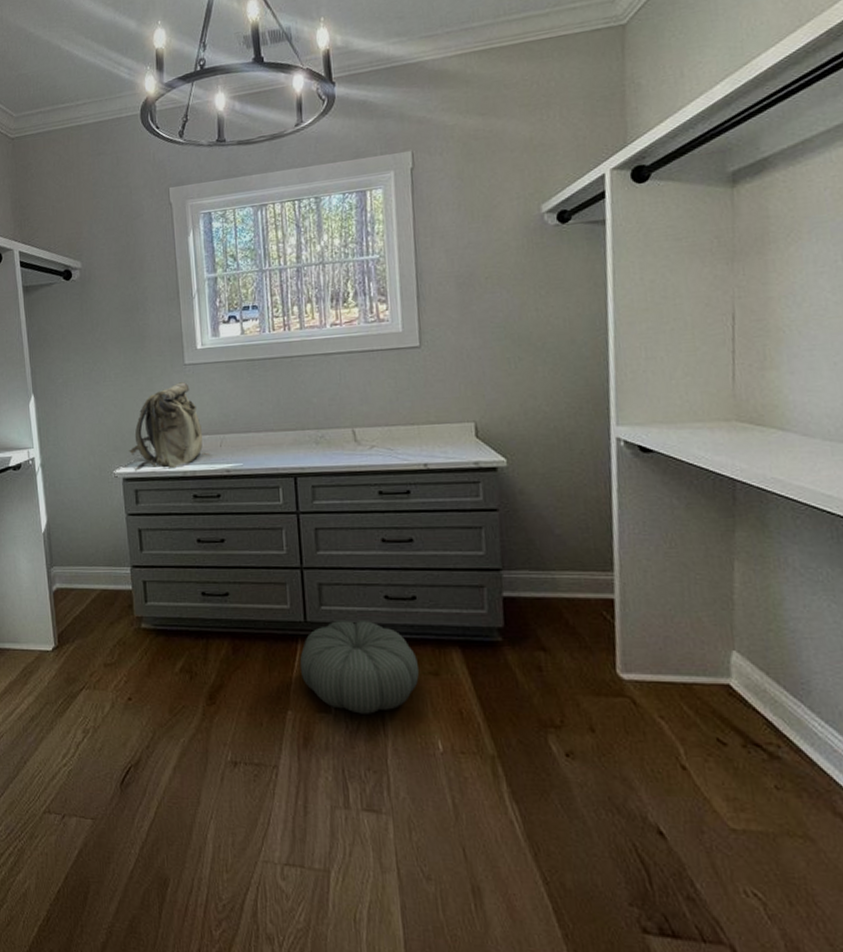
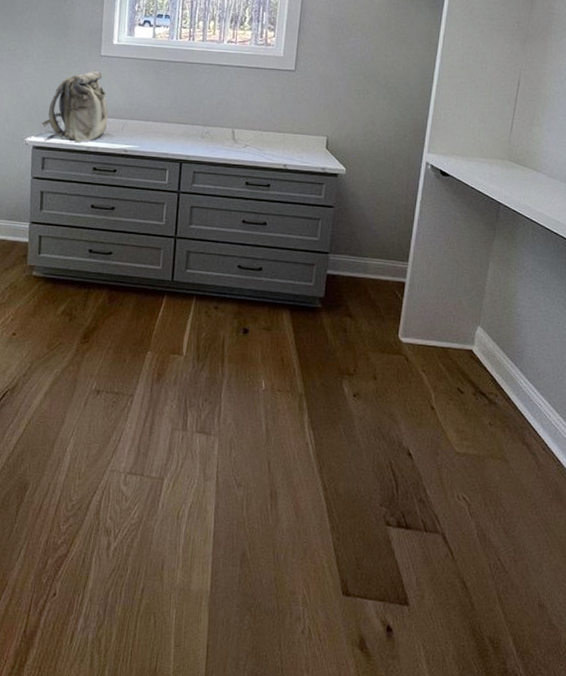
pouf: present [299,621,420,714] -> none [162,282,257,358]

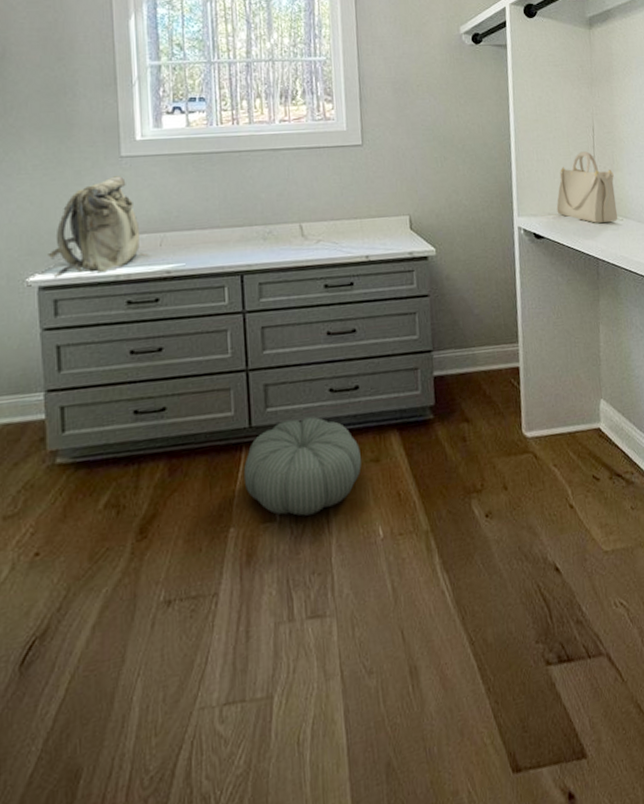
pouf: none [162,282,257,358] -> present [243,417,362,516]
handbag: none [467,103,532,173] -> present [556,151,618,223]

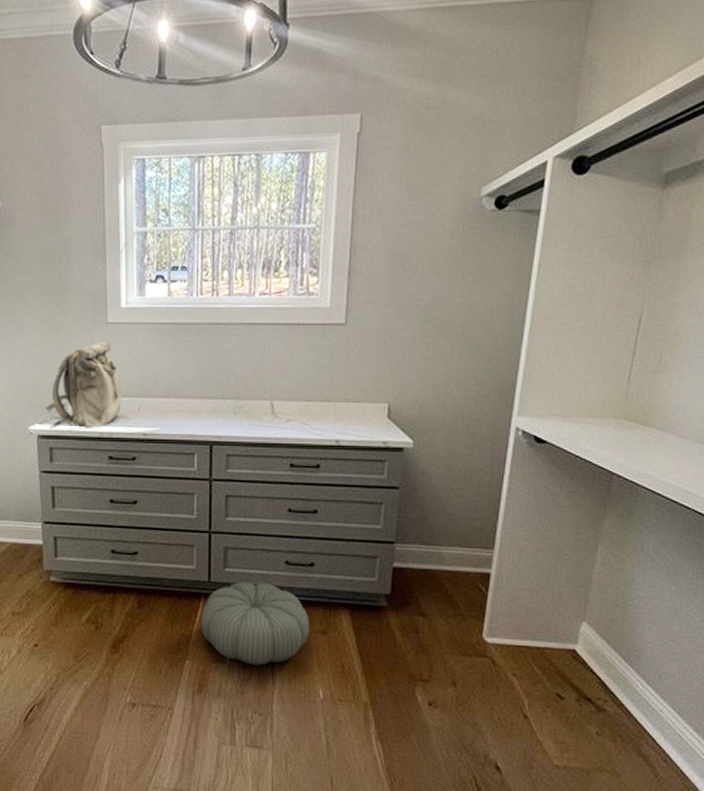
handbag: present [556,151,618,223] -> none [569,346,657,434]

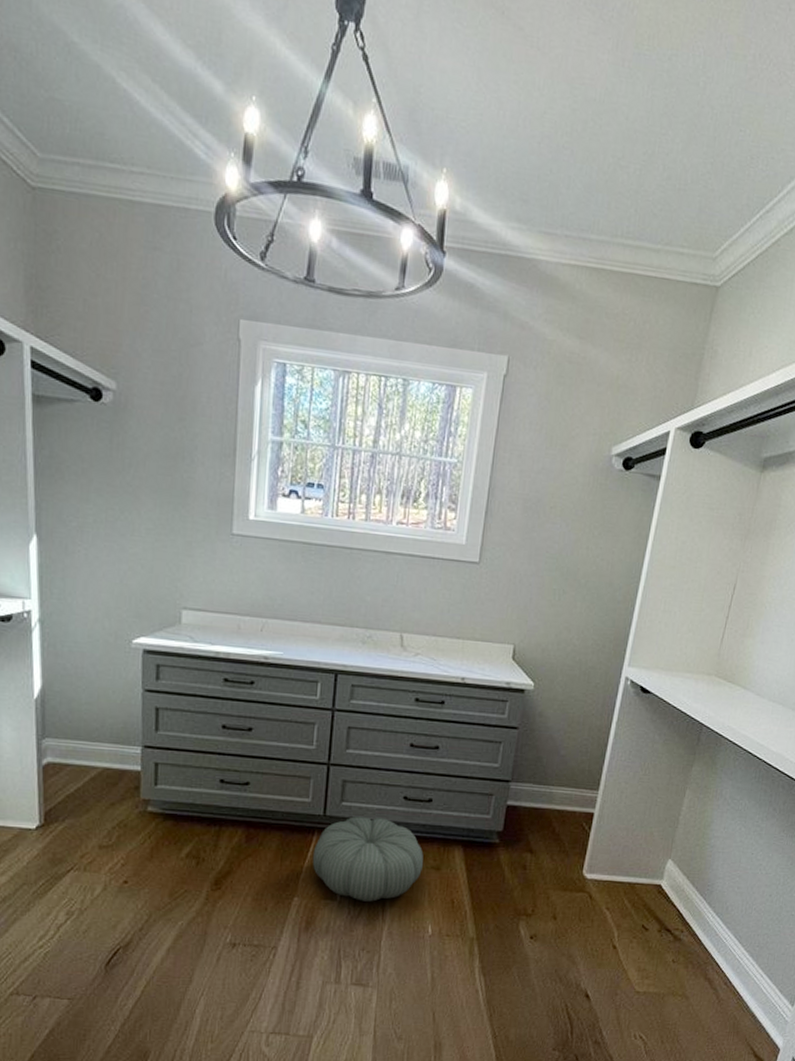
backpack: present [45,341,129,430] -> none [154,553,250,648]

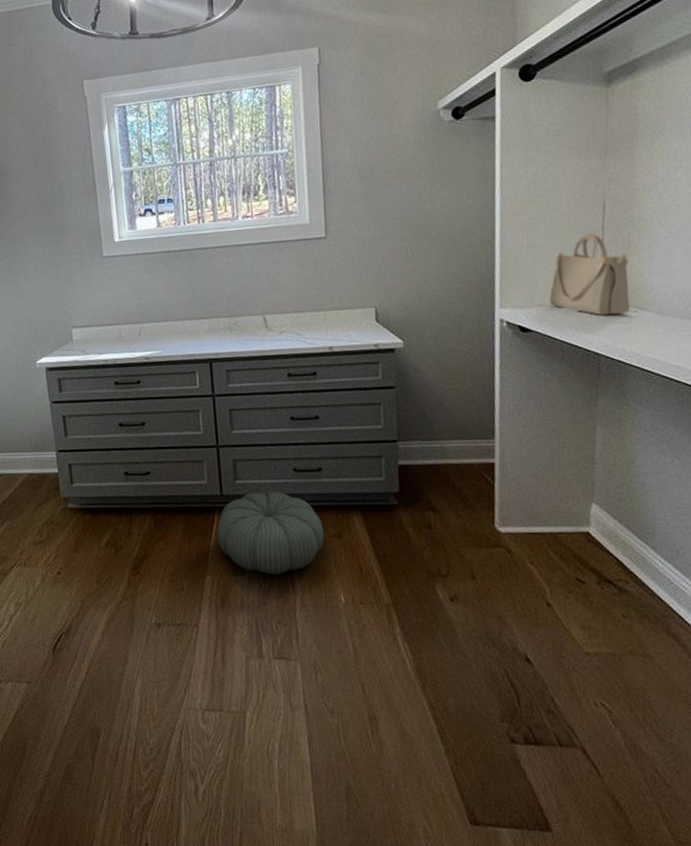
handbag: none [671,609,744,690] -> present [549,233,631,315]

